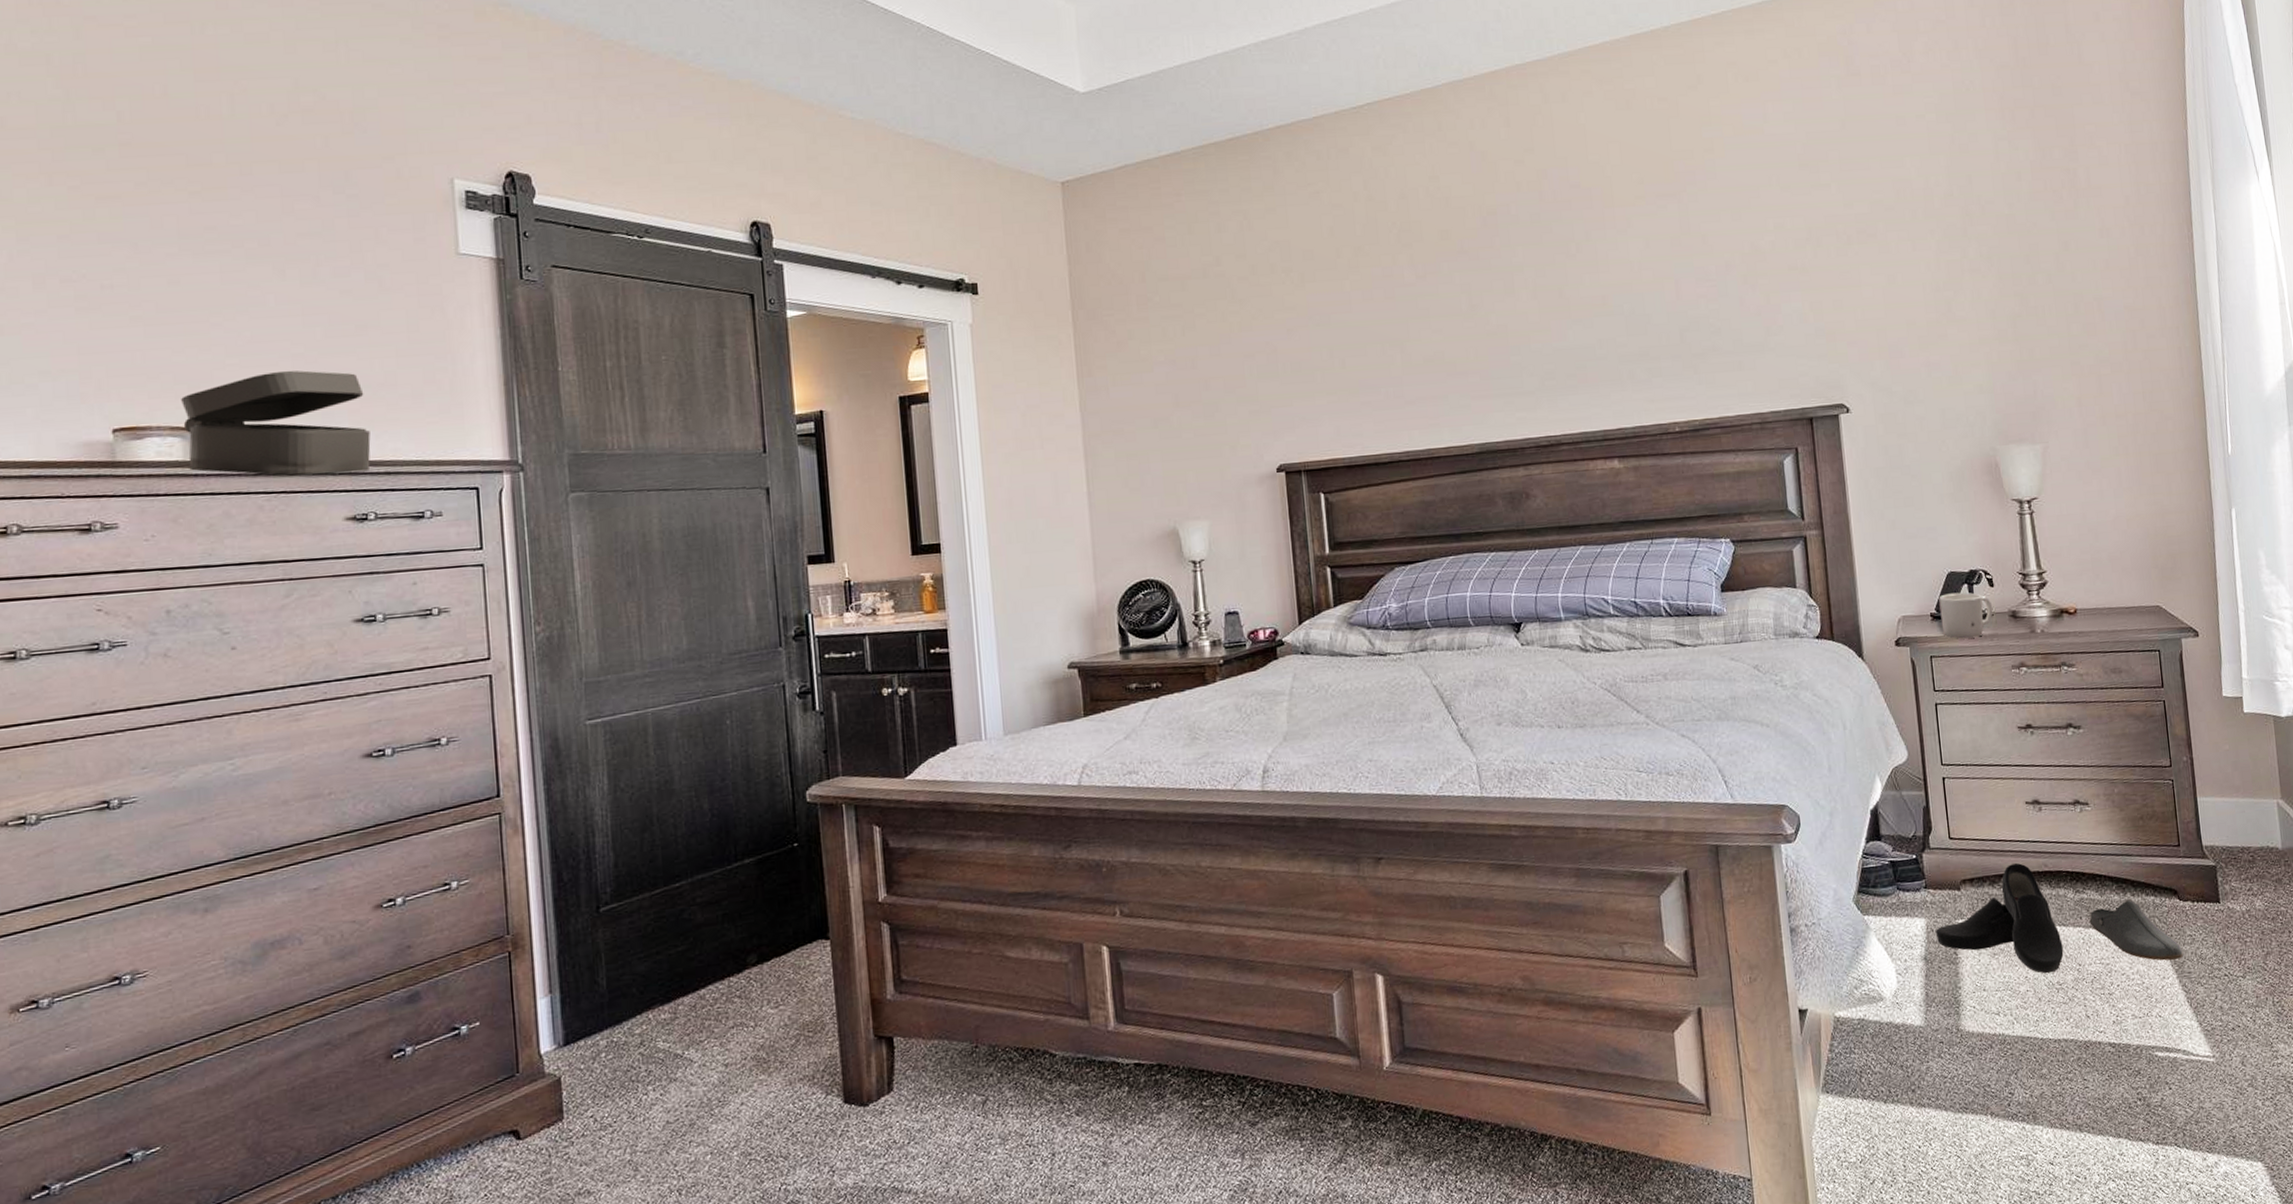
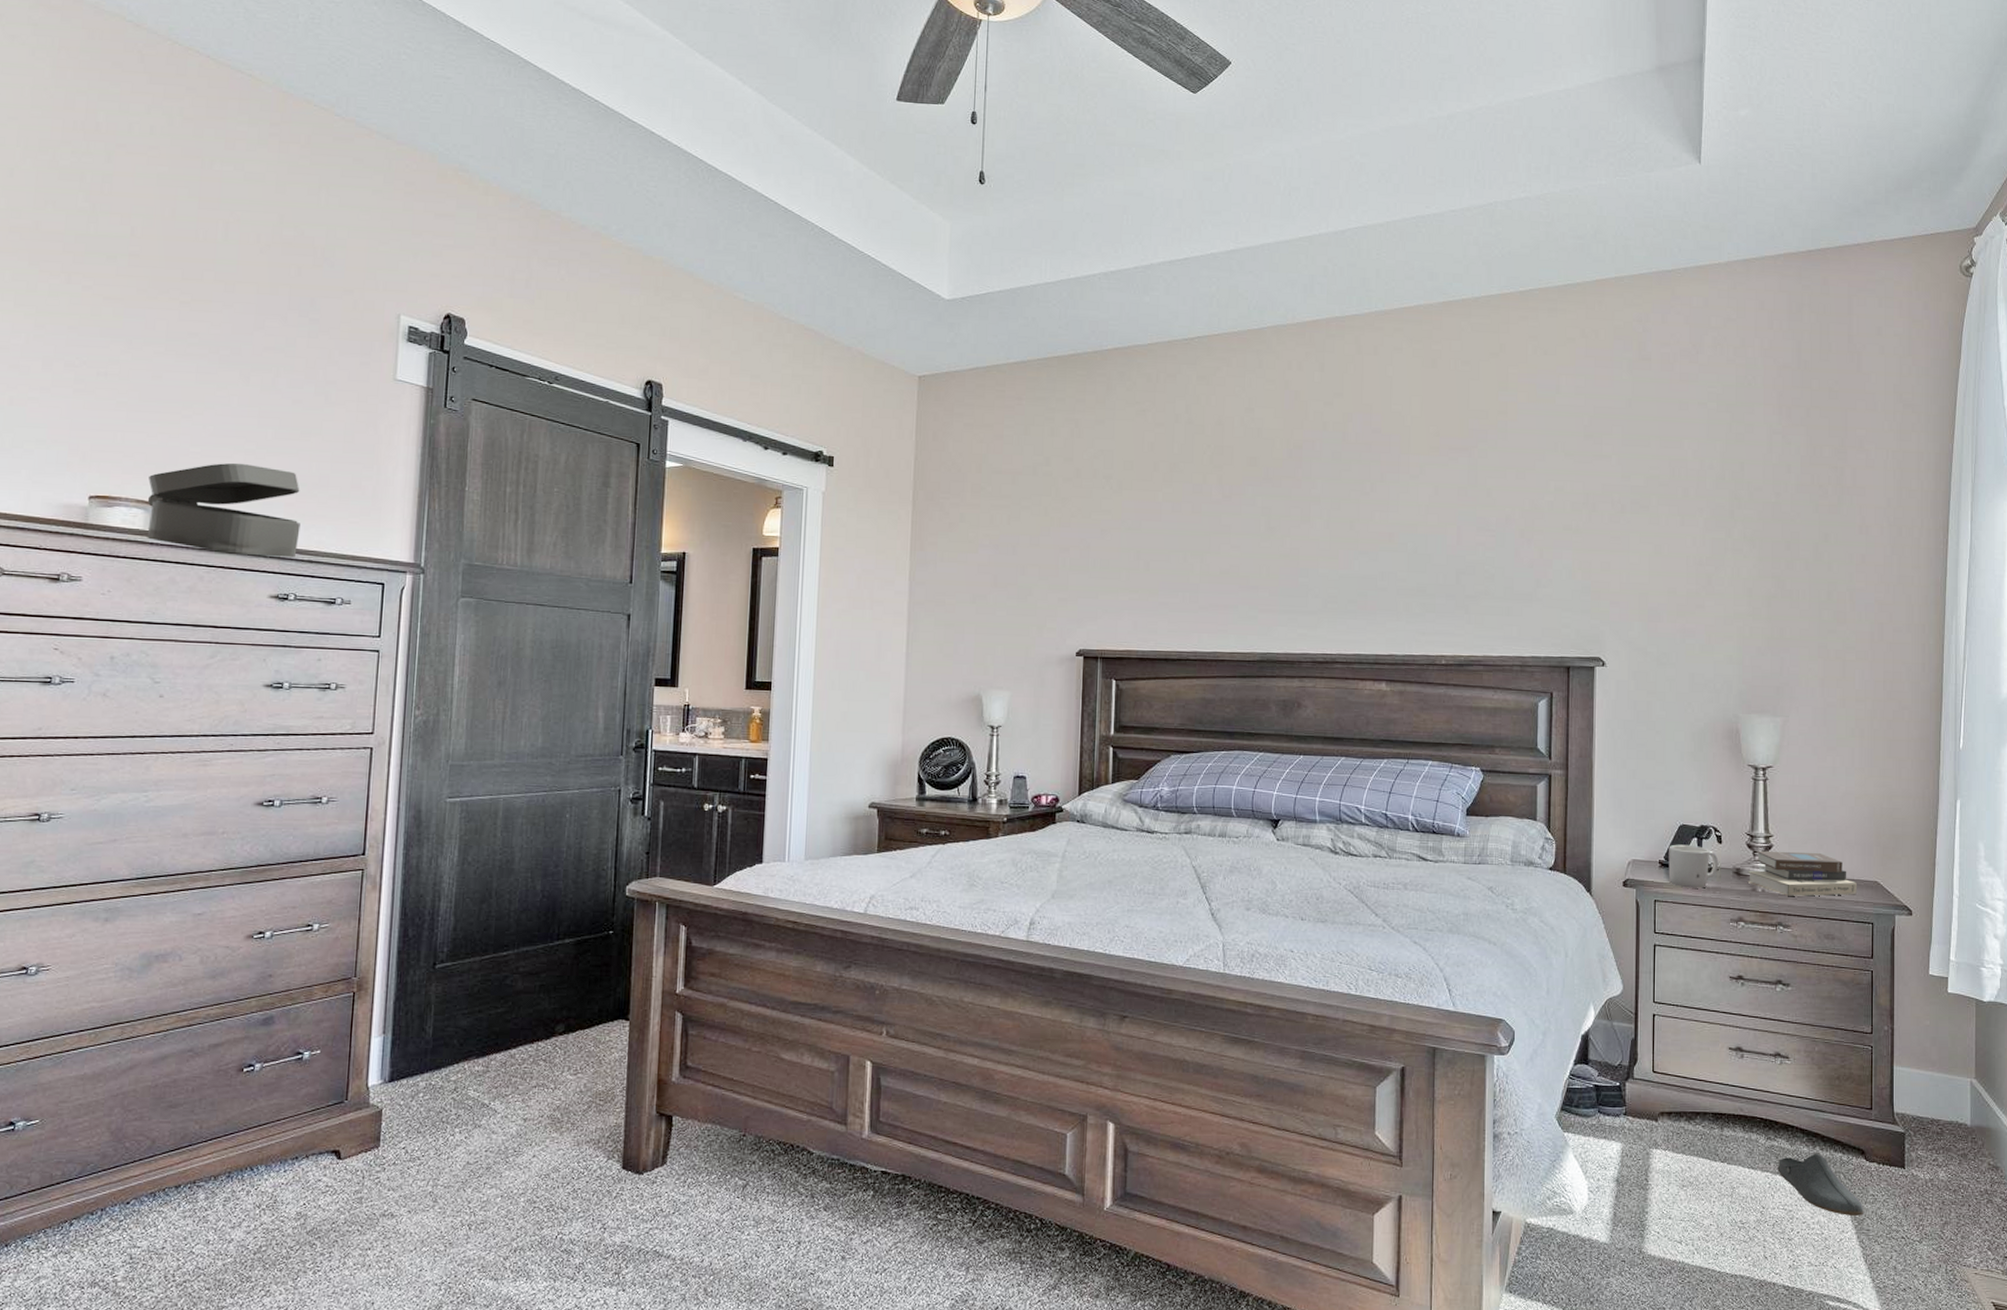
slipper: present [1935,863,2064,974] -> none [1629,1104,1749,1212]
books: none [2025,583,2140,633] -> present [1747,850,1858,896]

